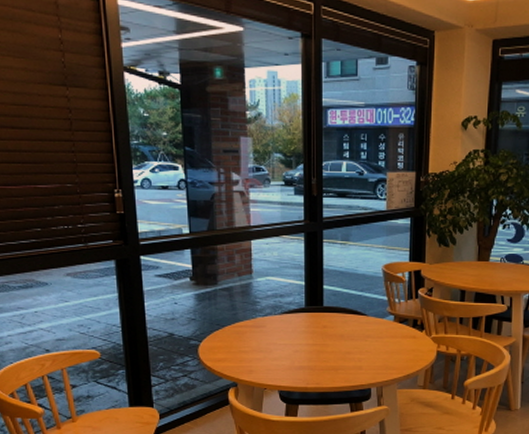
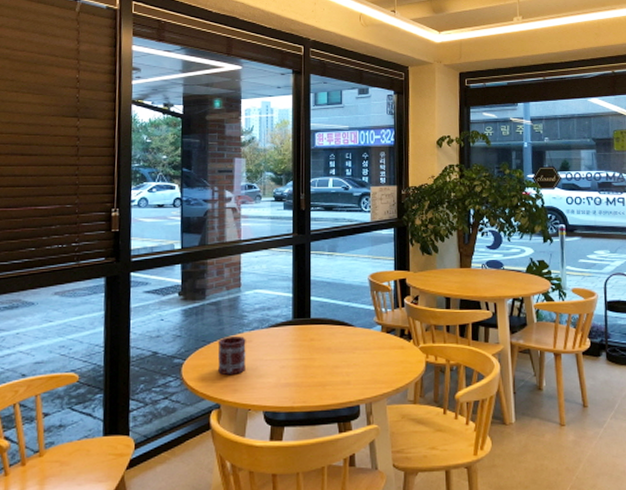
mug: none [232,320,260,358] -> present [217,335,246,376]

